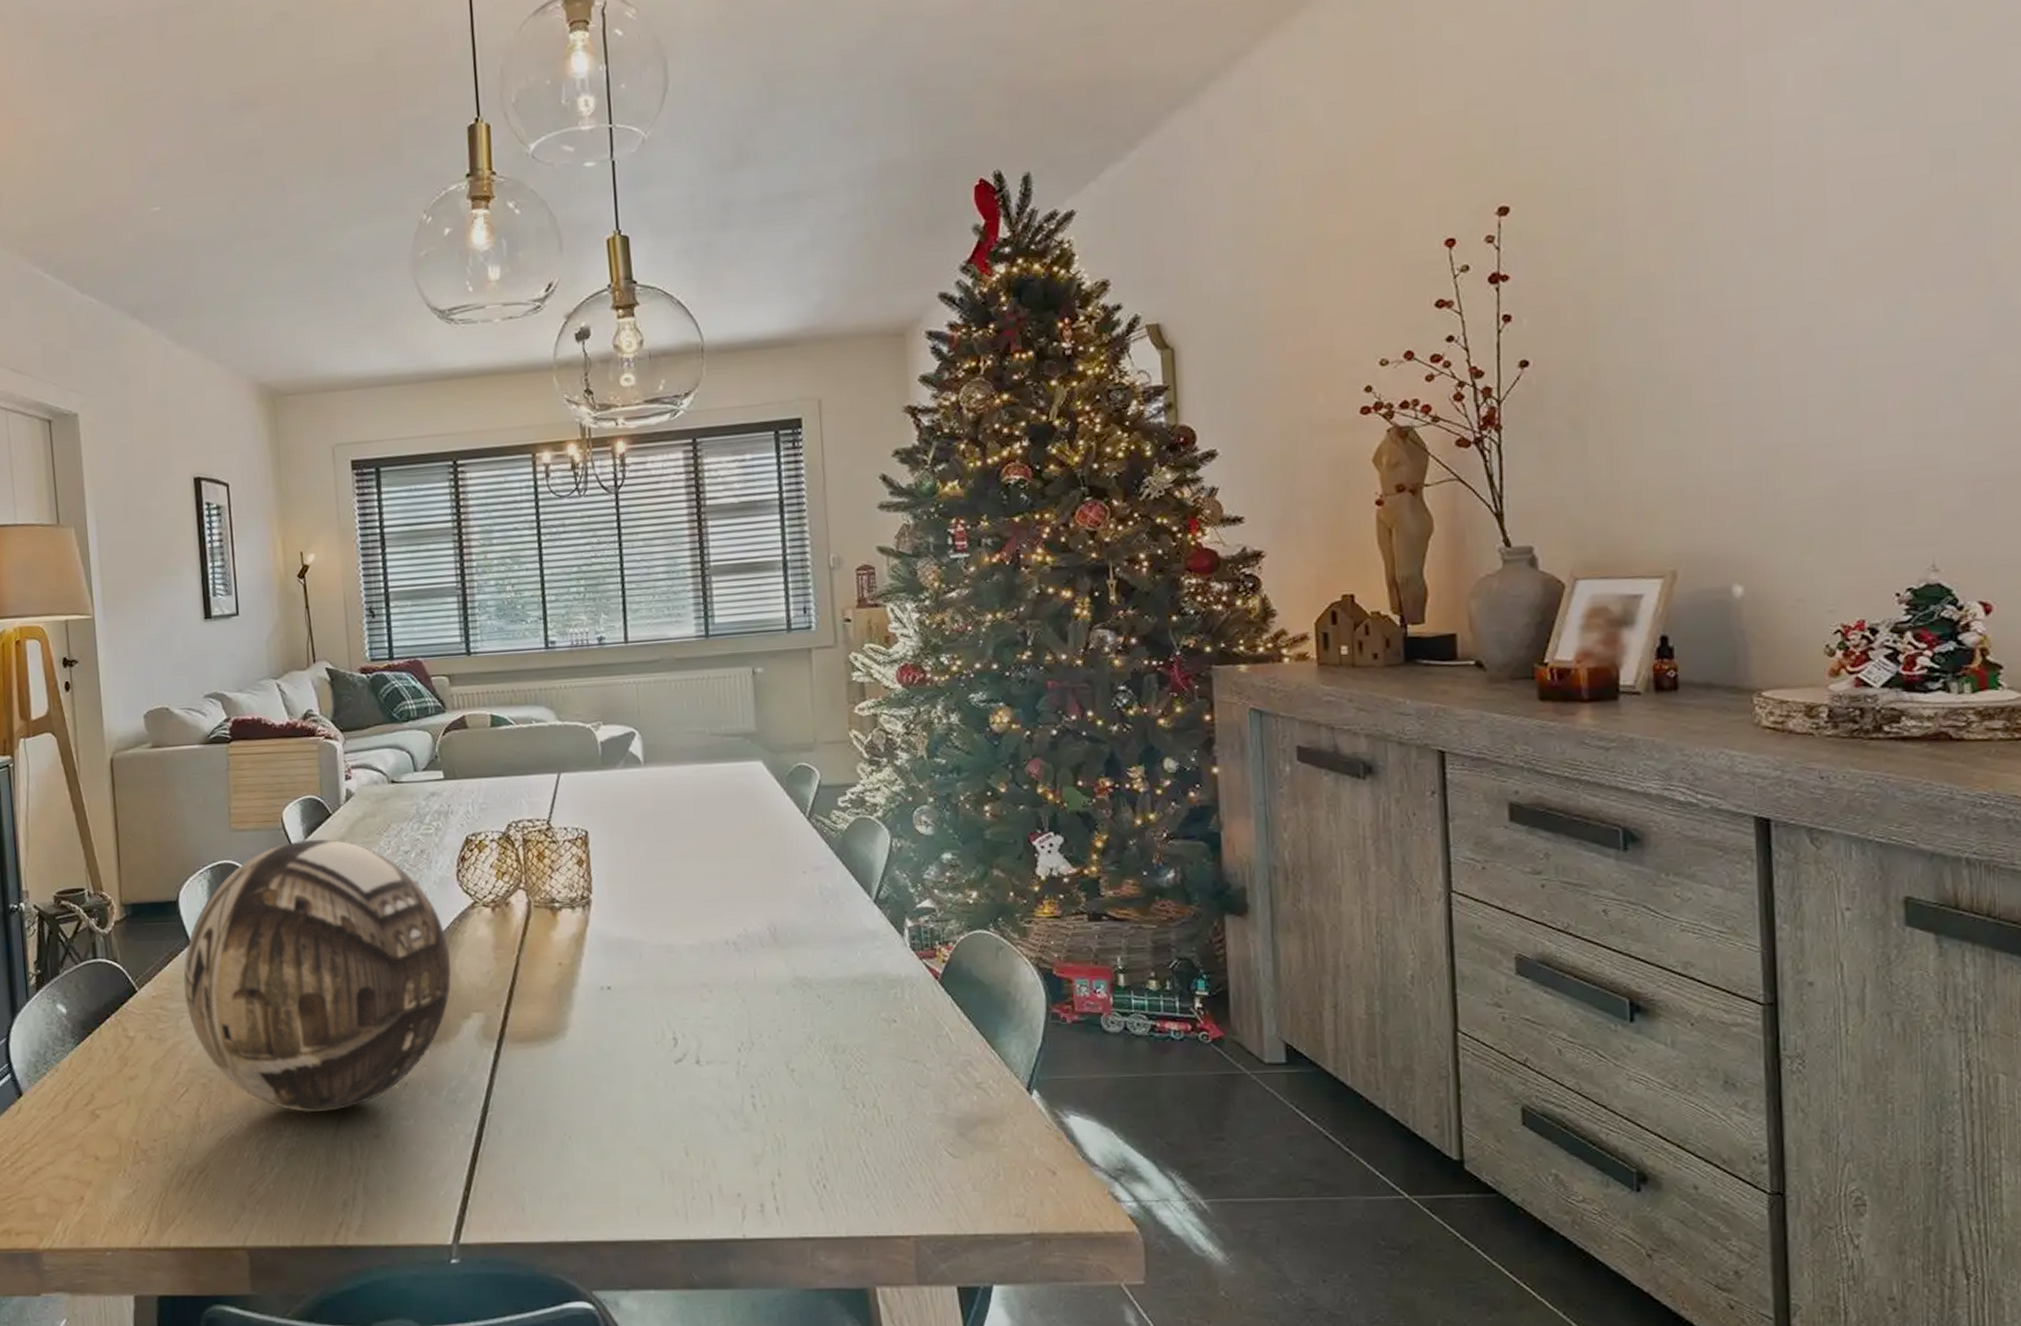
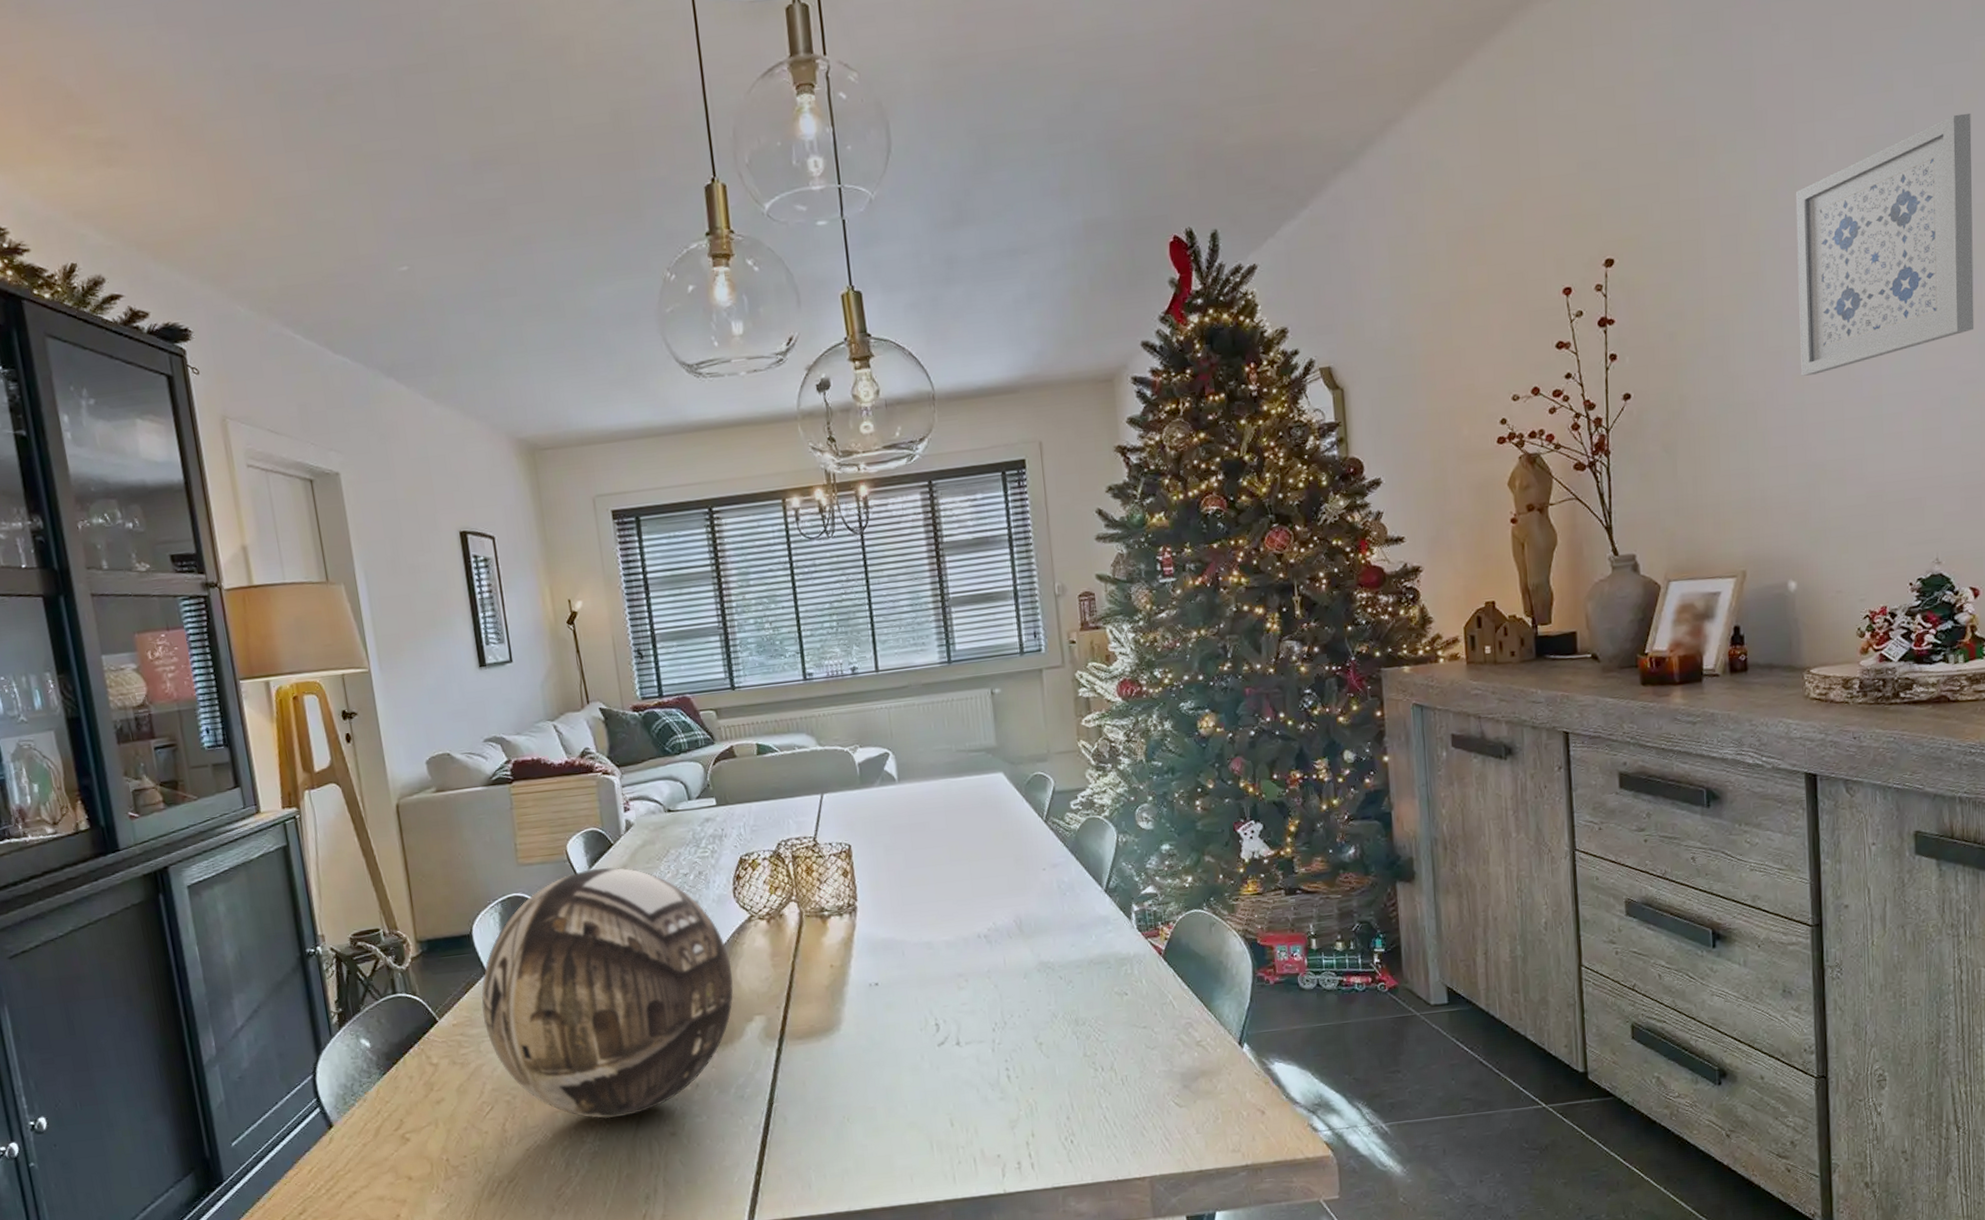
wall art: none [1742,38,1983,344] -> present [1795,112,1975,376]

